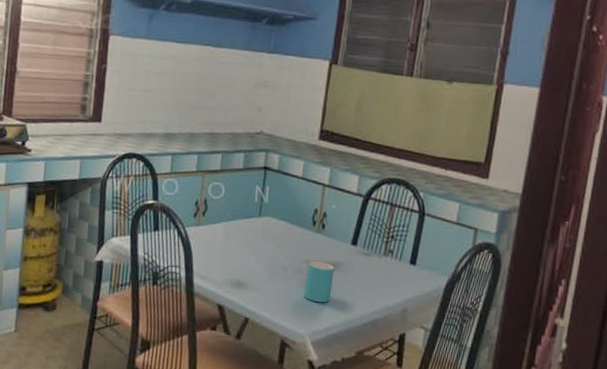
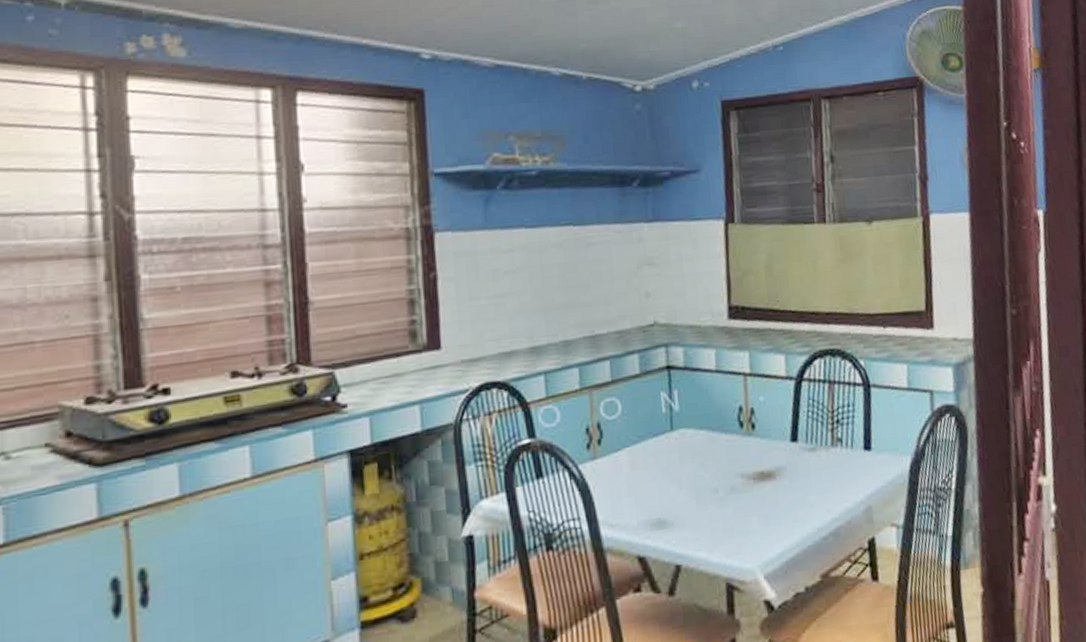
cup: present [303,261,335,303] -> none [742,470,778,524]

